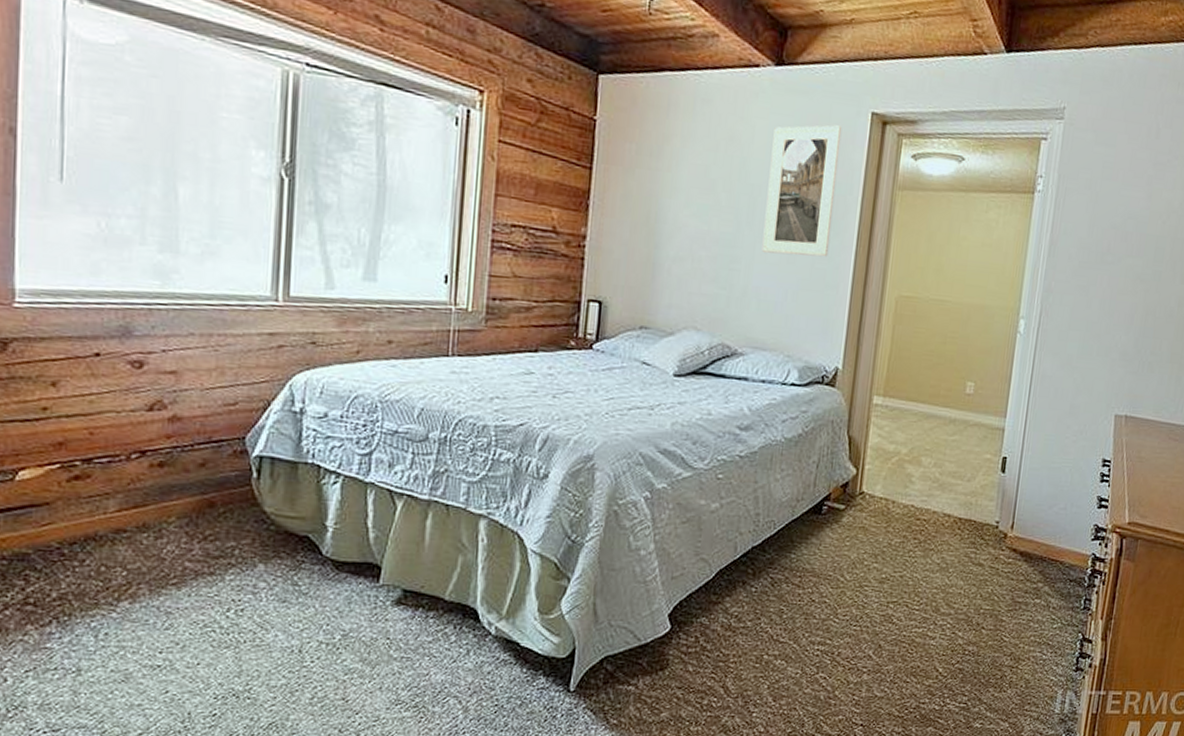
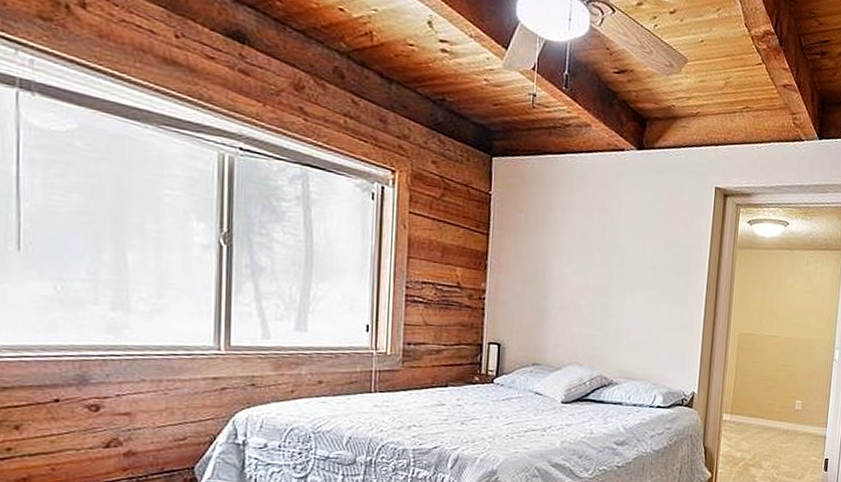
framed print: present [761,125,842,258] -> none [630,197,692,304]

